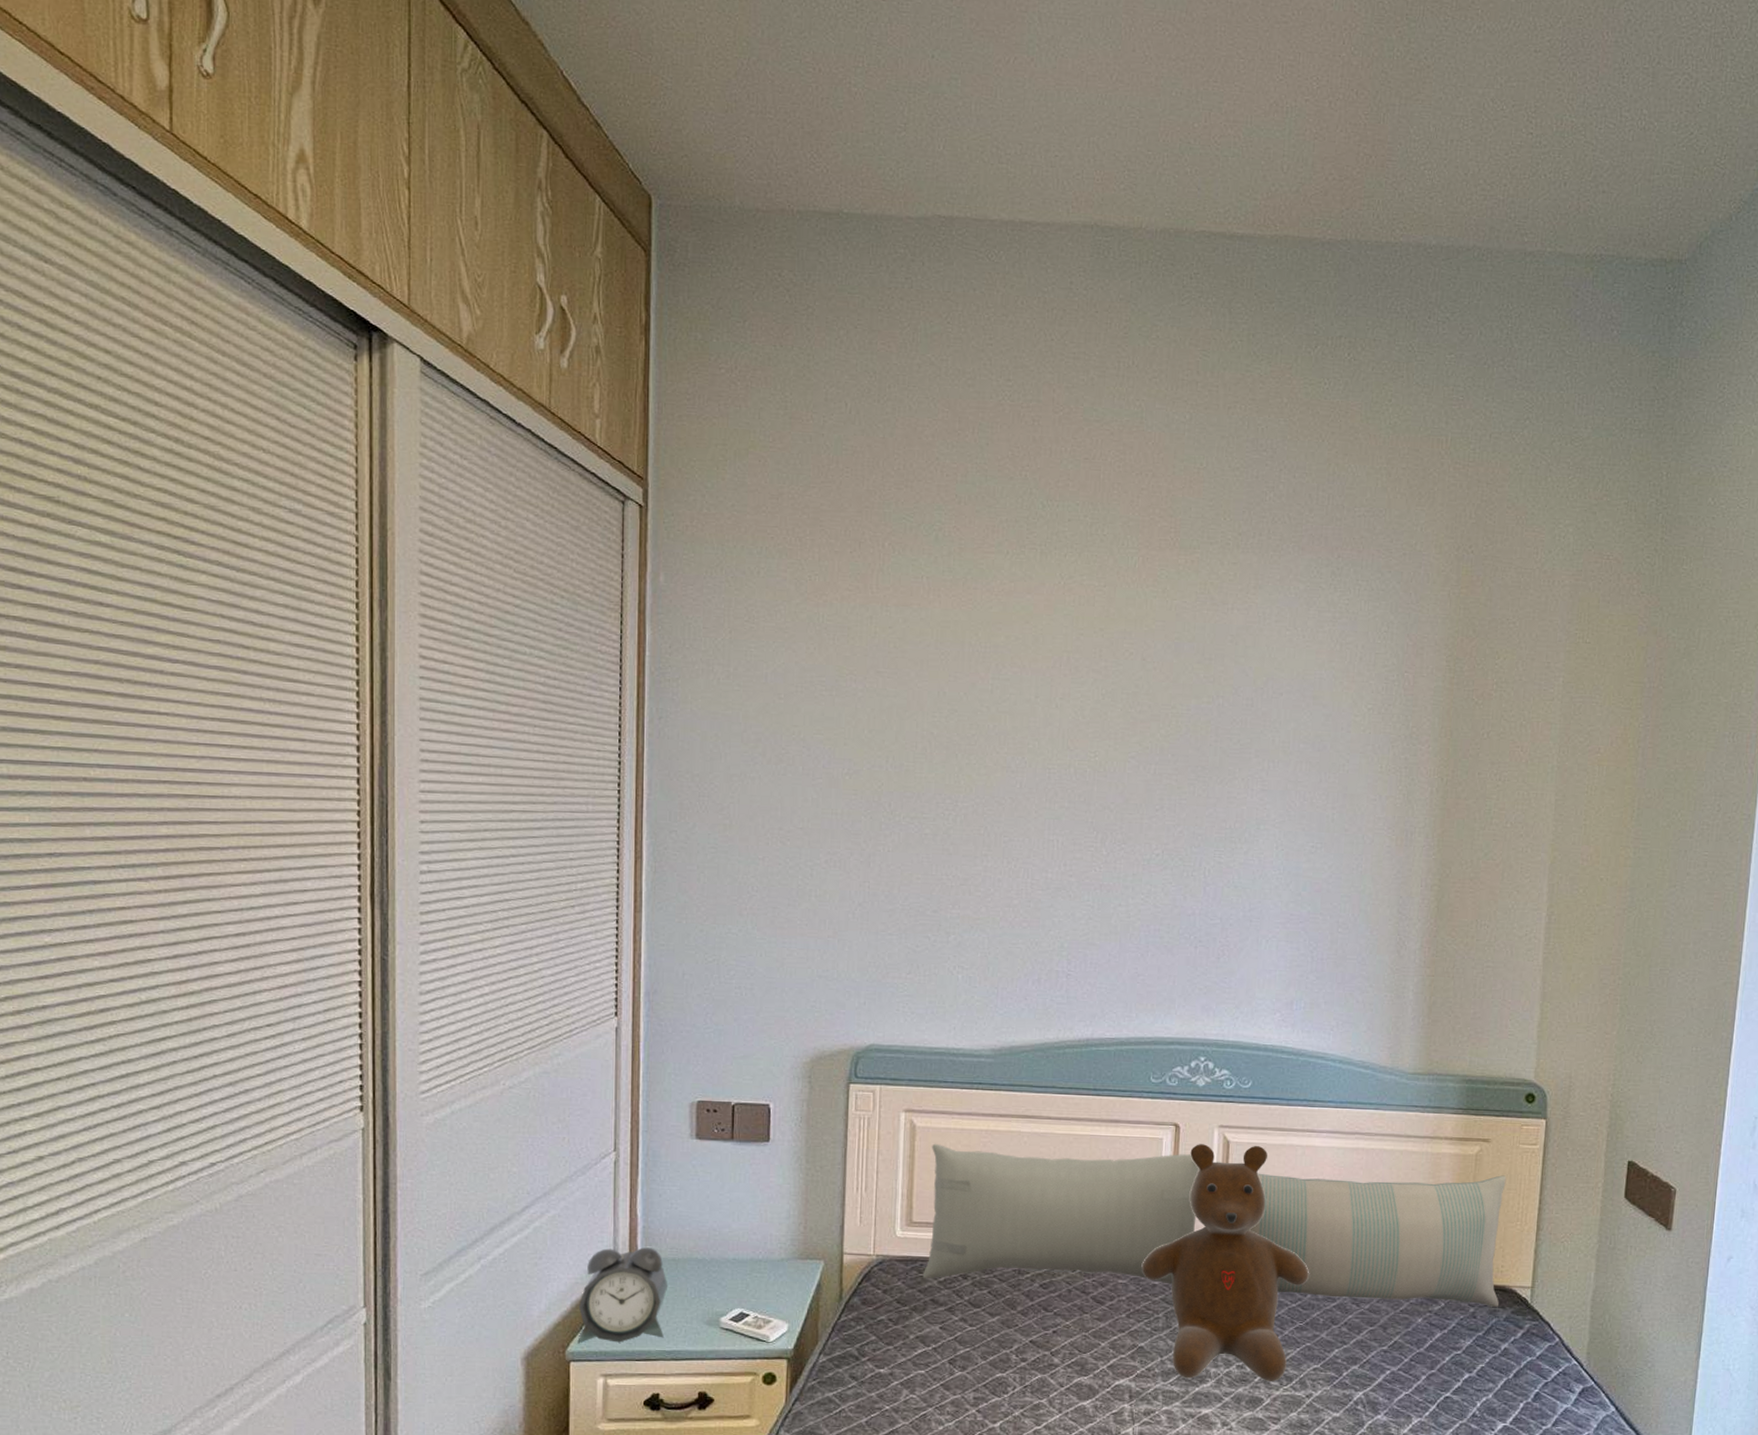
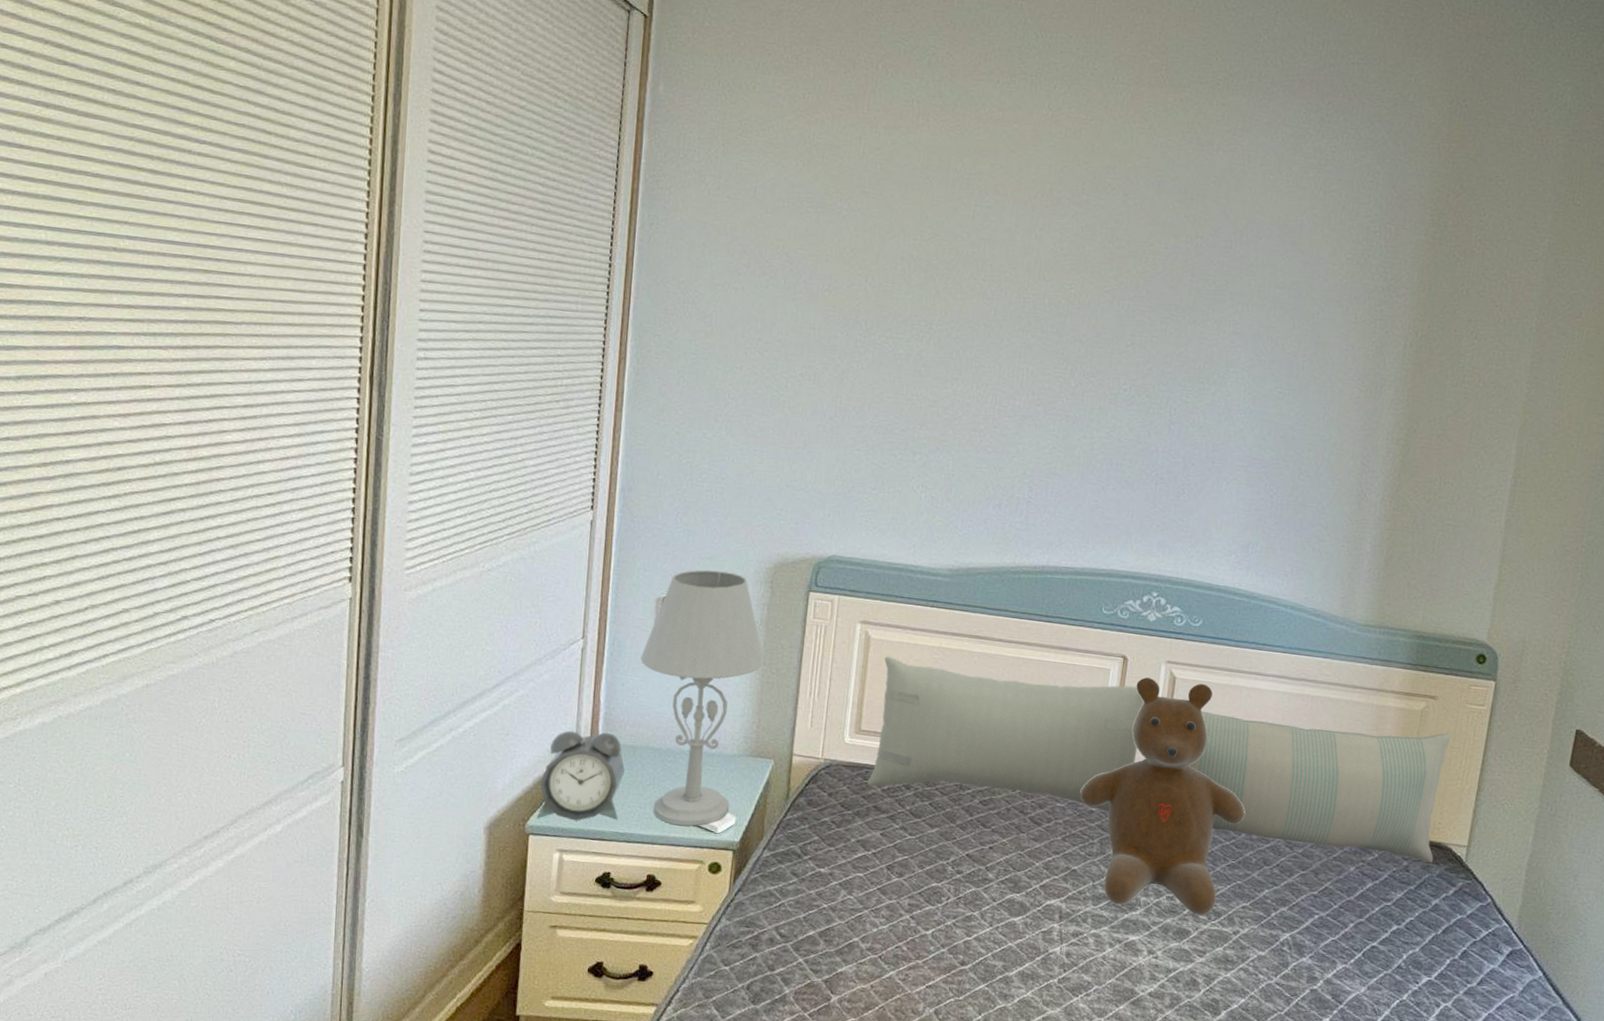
table lamp: none [677,1069,808,1338] -> present [641,569,765,826]

